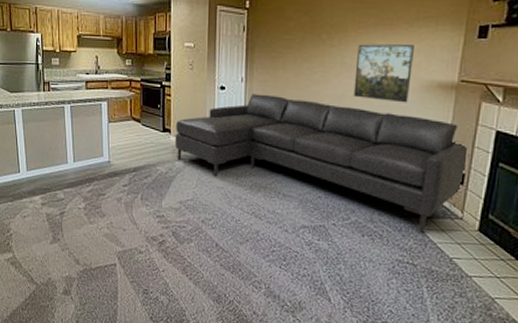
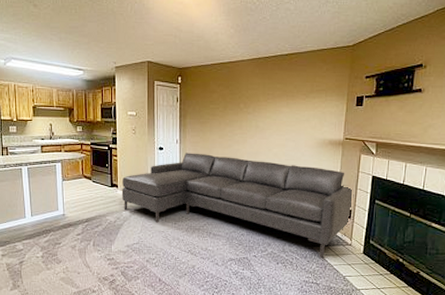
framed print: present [353,44,414,103] -> none [266,111,310,157]

